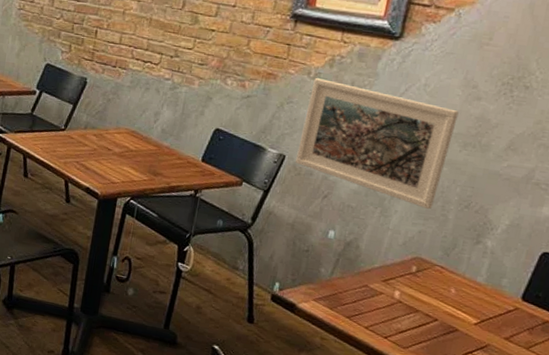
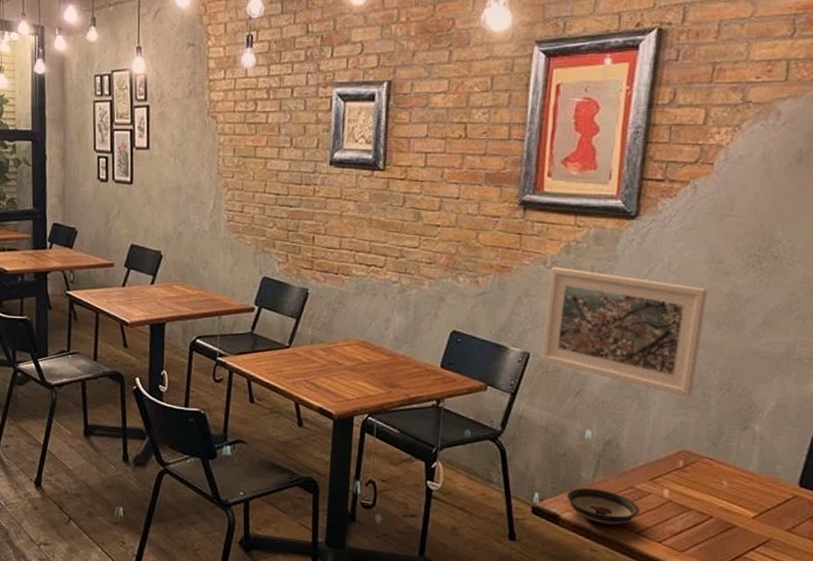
saucer: none [305,282,371,319] -> present [567,487,639,525]

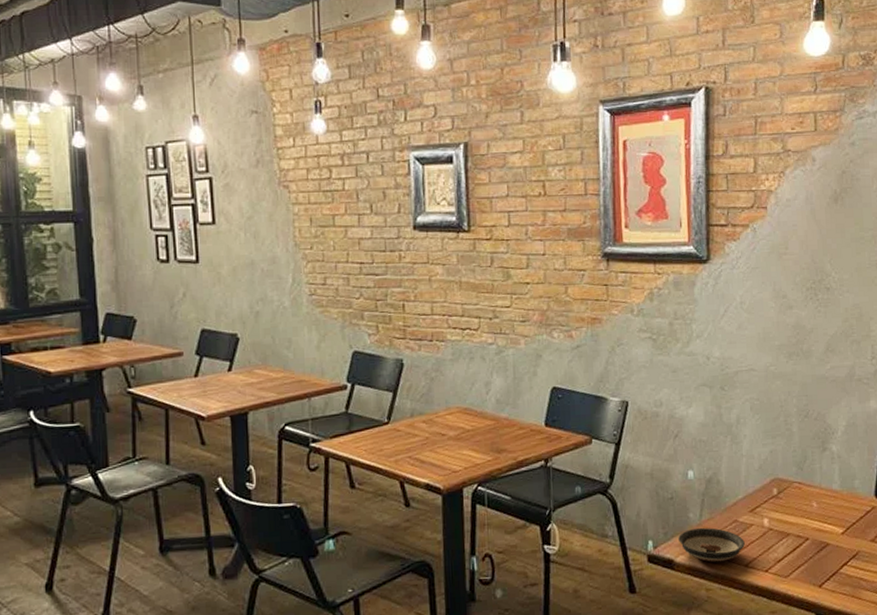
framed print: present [541,267,708,398] -> none [638,314,777,428]

